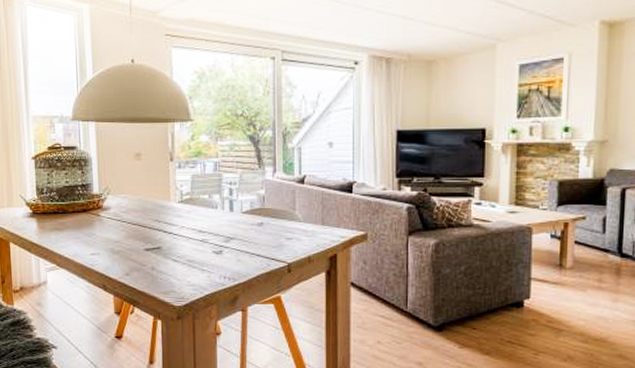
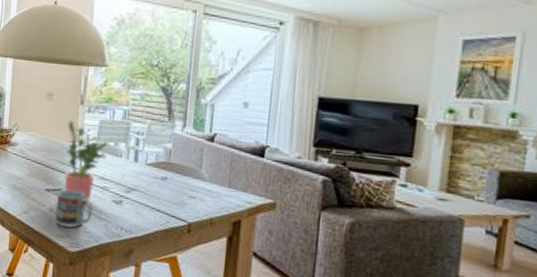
cup: none [157,247,194,284] -> present [55,189,92,228]
potted plant: none [160,179,204,254] -> present [64,121,110,200]

